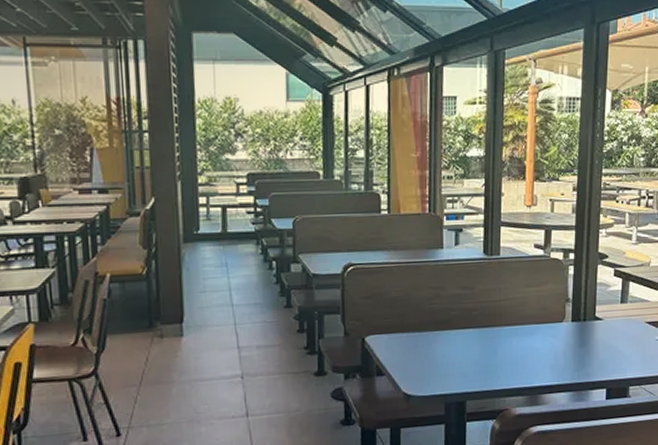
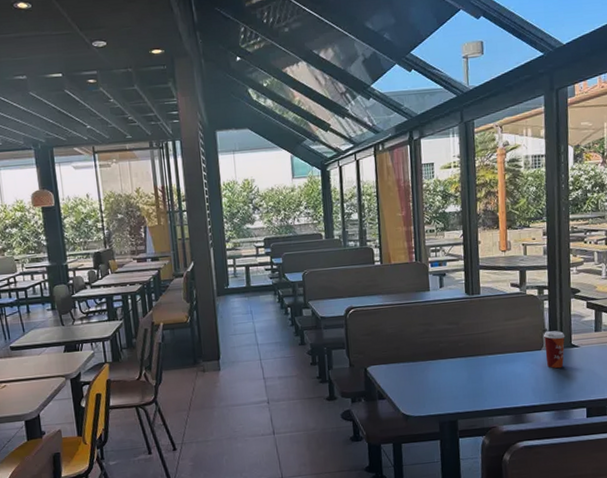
paper cup: none [567,300,589,344] -> present [544,331,565,369]

